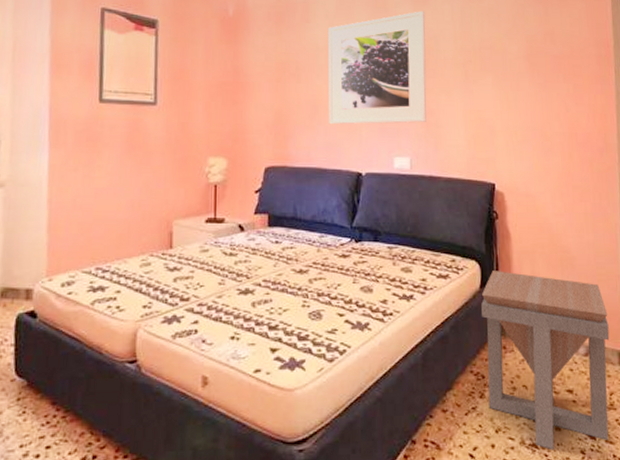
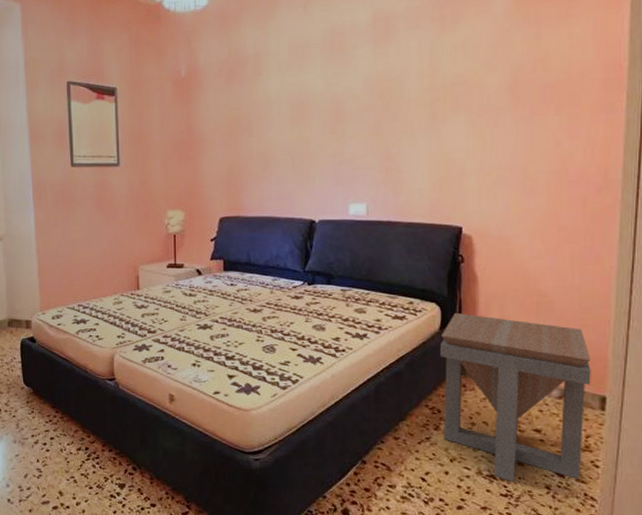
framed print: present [328,11,427,125] -> none [281,50,388,175]

